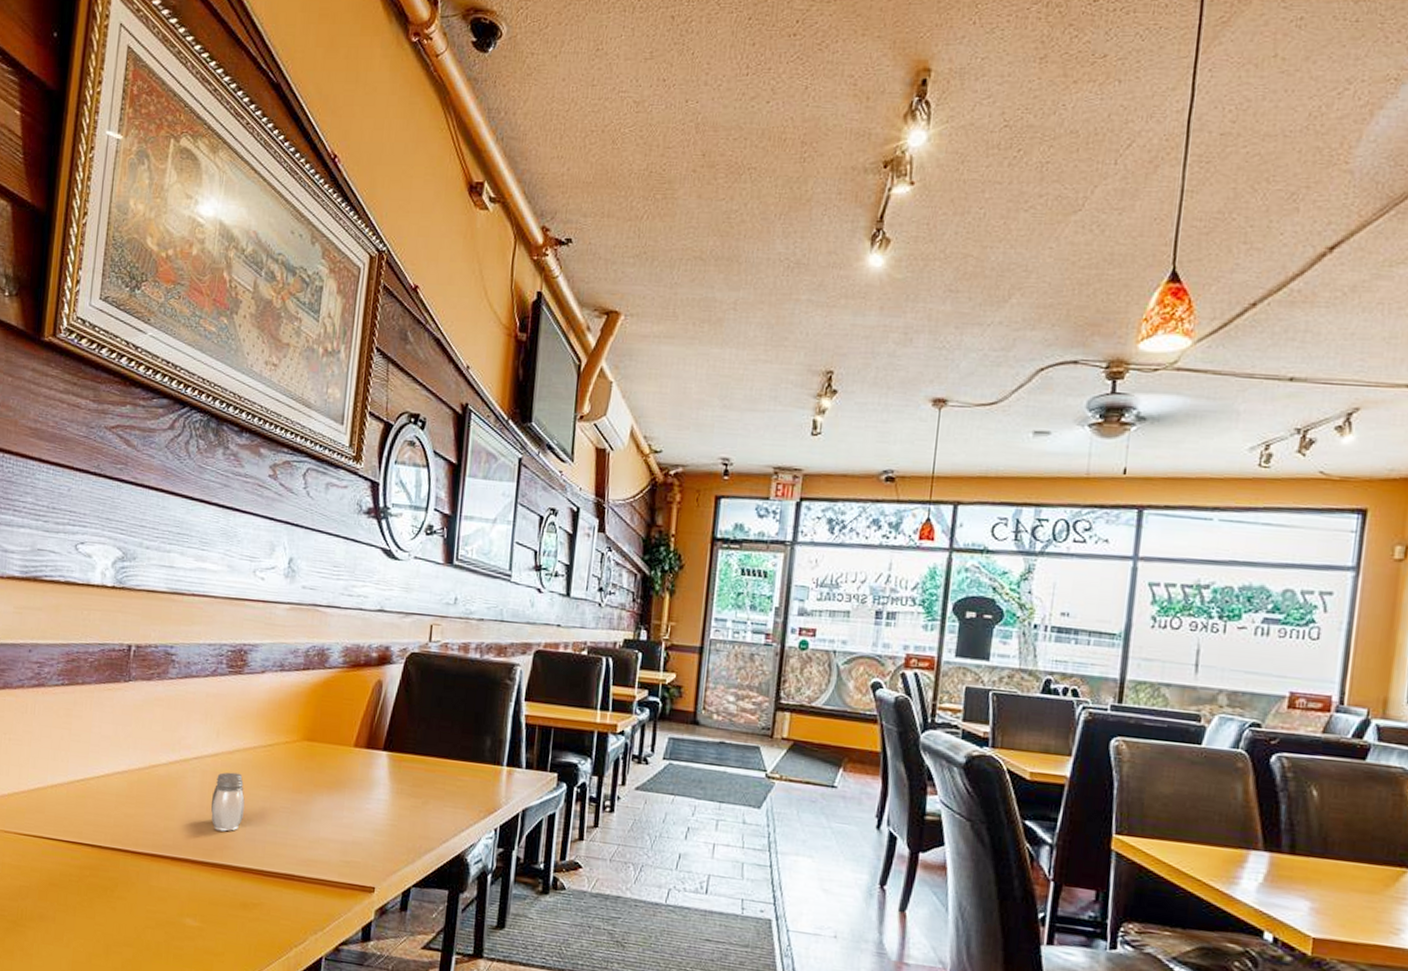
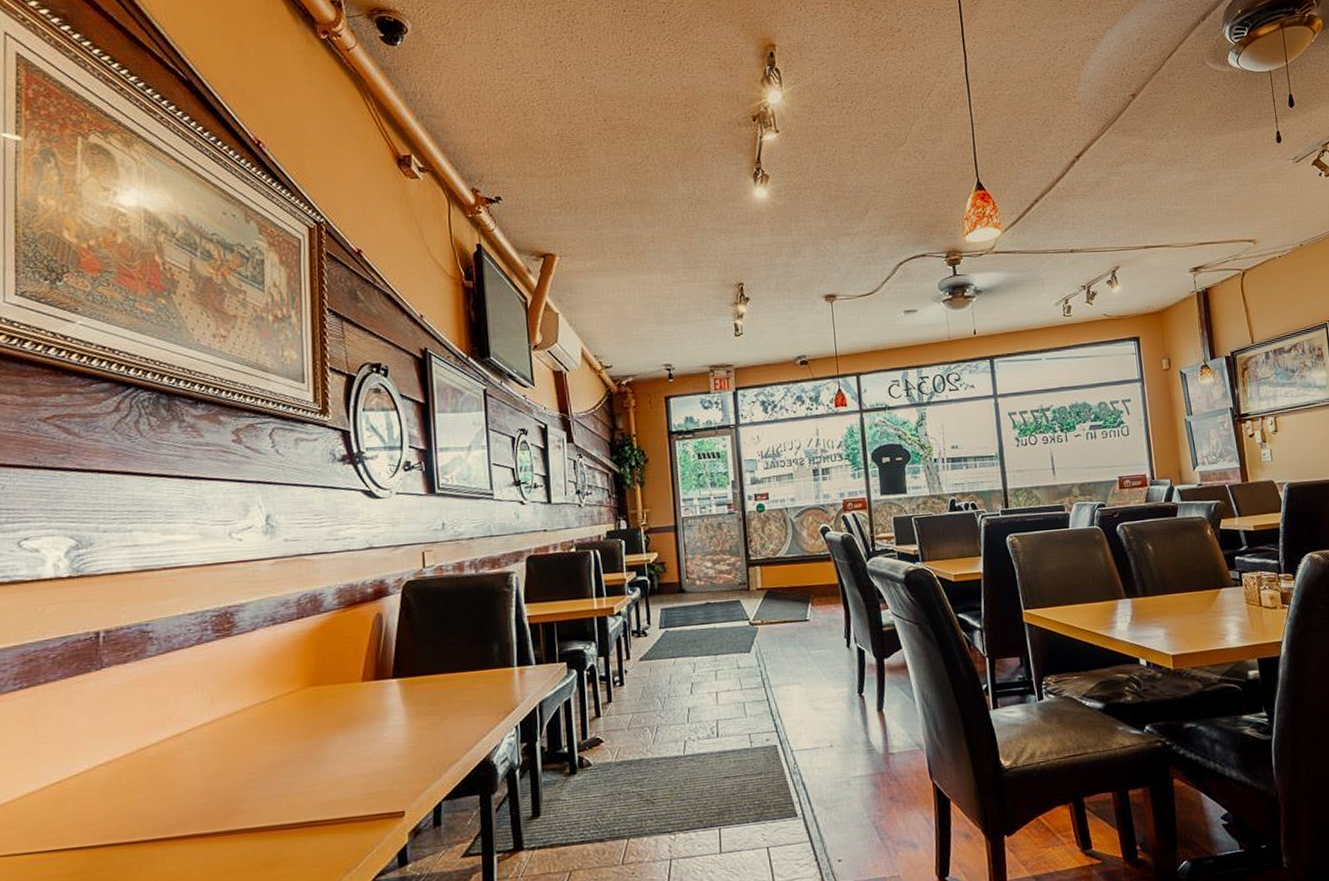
salt and pepper shaker: present [211,772,245,832] -> none [214,734,253,797]

